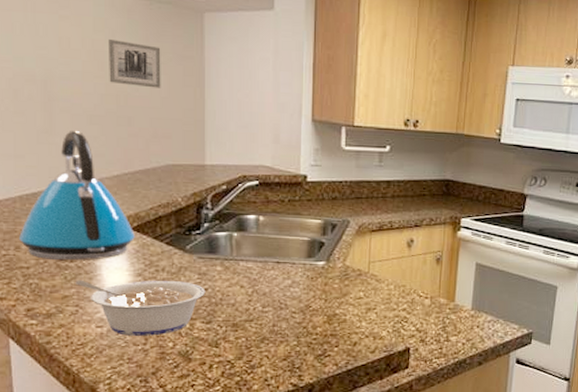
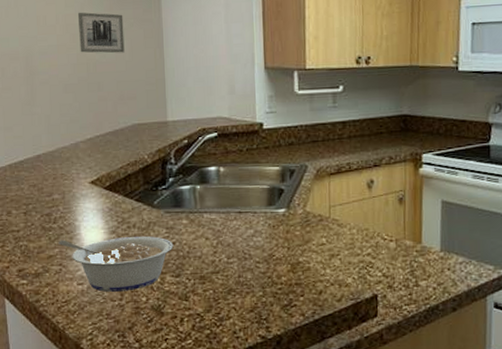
kettle: present [19,130,135,261] -> none [10,99,108,223]

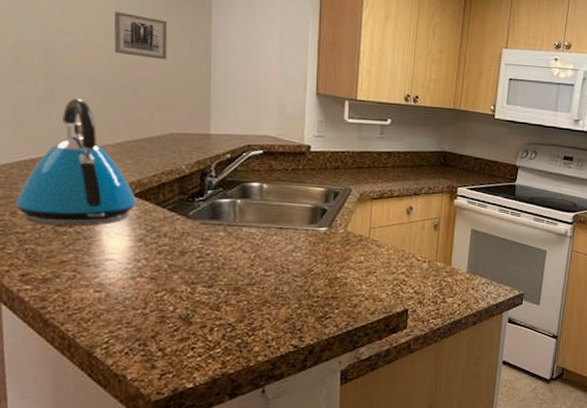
kettle: none [10,99,108,223] -> present [16,98,137,227]
legume: present [58,236,174,292] -> none [73,245,208,300]

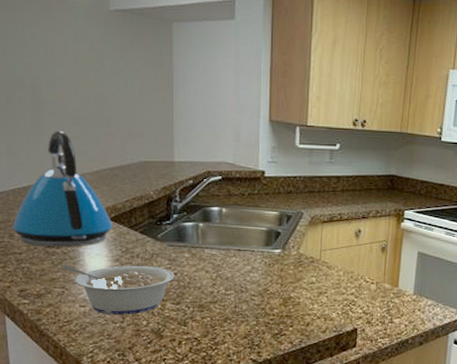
legume: none [73,245,208,300] -> present [61,264,175,315]
wall art: present [113,11,168,60] -> none [87,47,134,92]

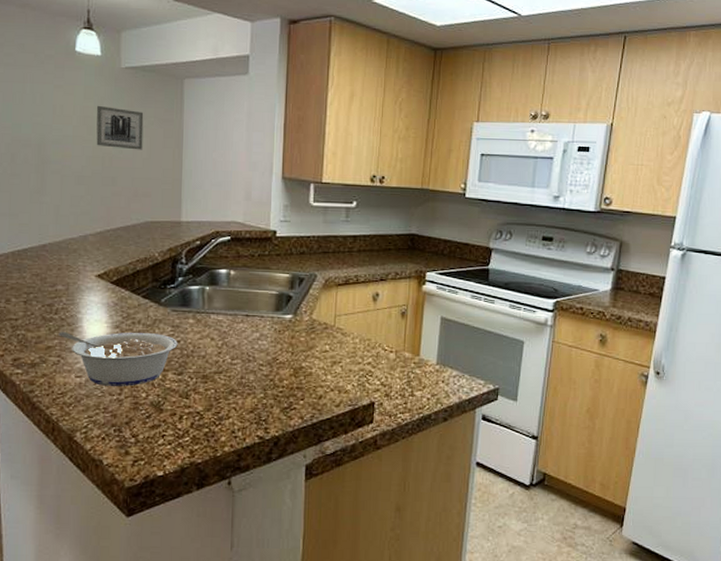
kettle: present [13,130,113,248] -> none [10,190,114,313]
wall art: none [87,47,134,92] -> present [96,105,144,150]

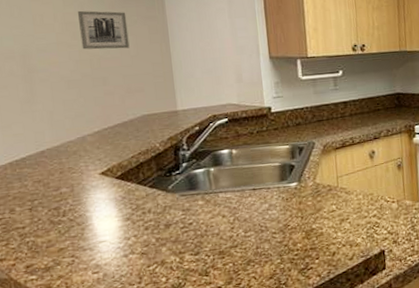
legume: present [58,331,178,386] -> none [69,219,191,278]

